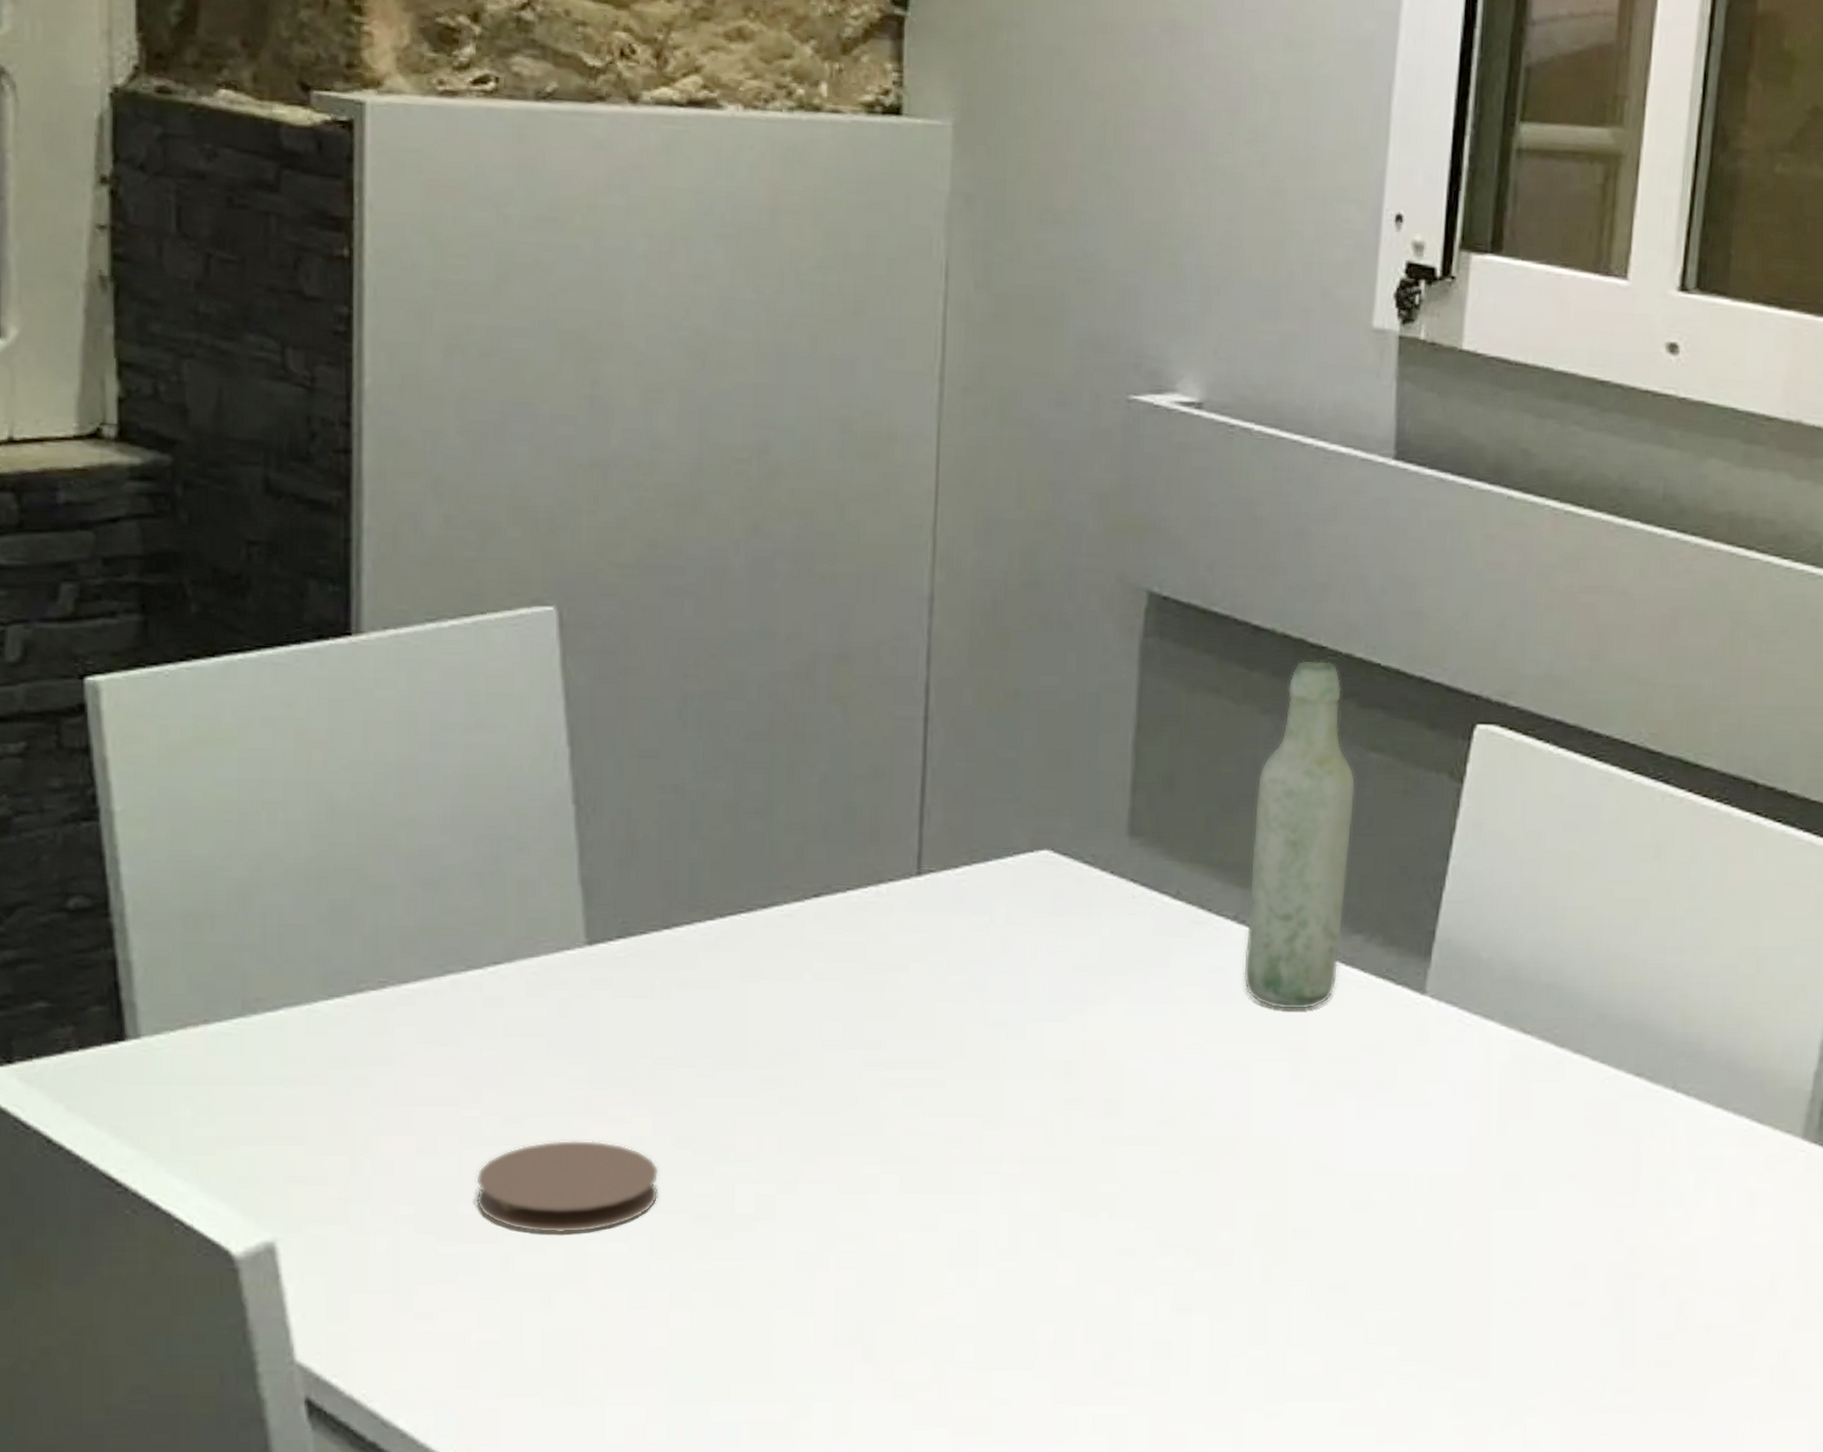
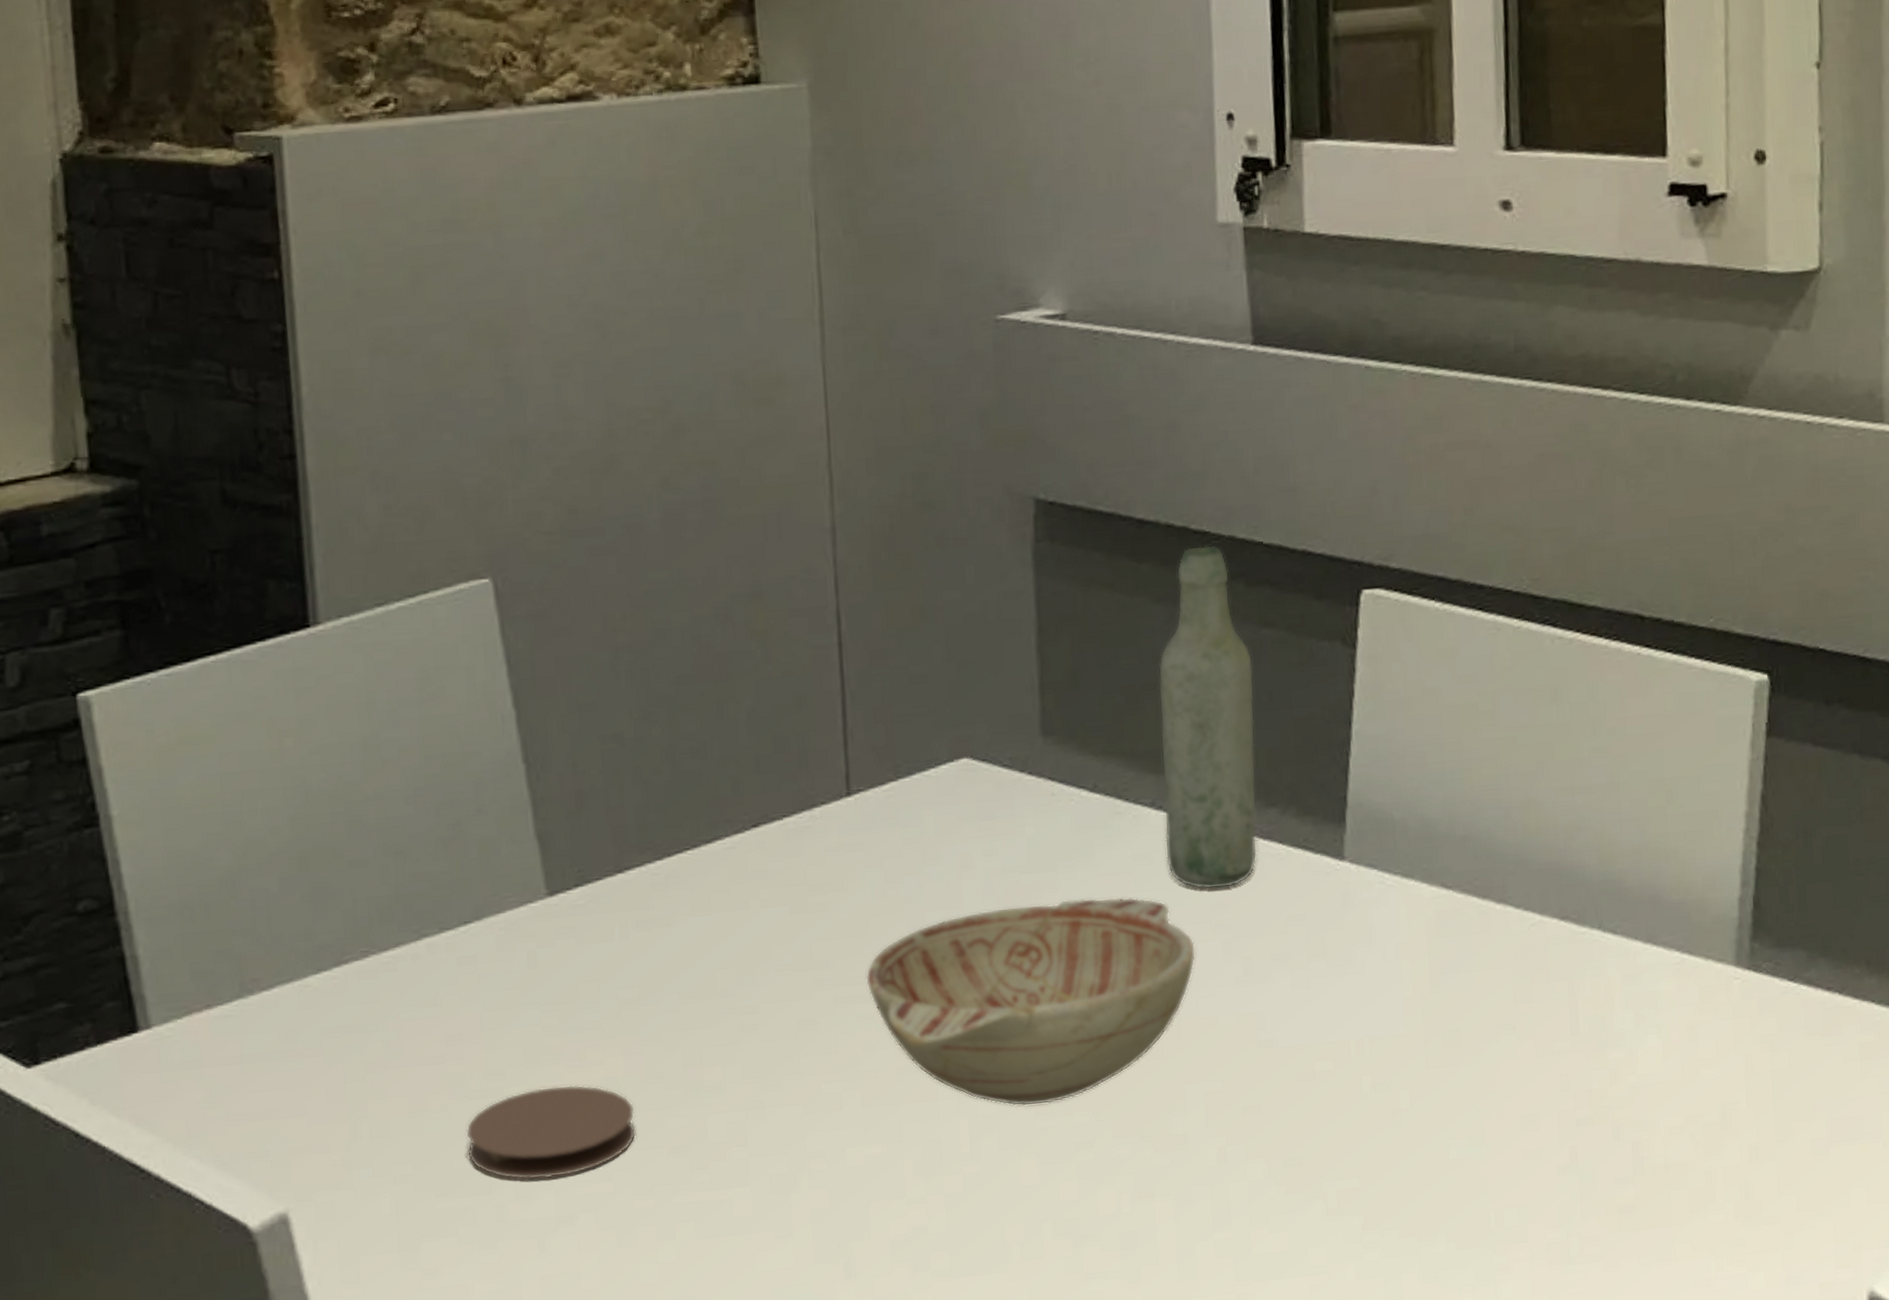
decorative bowl: none [917,1005,1263,1208] -> present [866,897,1196,1107]

